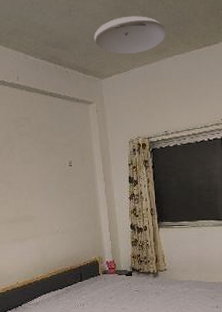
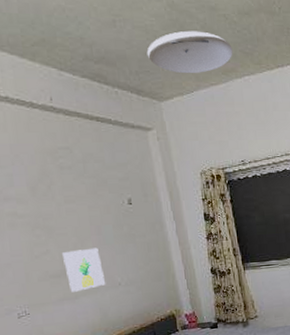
wall art: none [17,200,47,235] -> present [63,247,106,292]

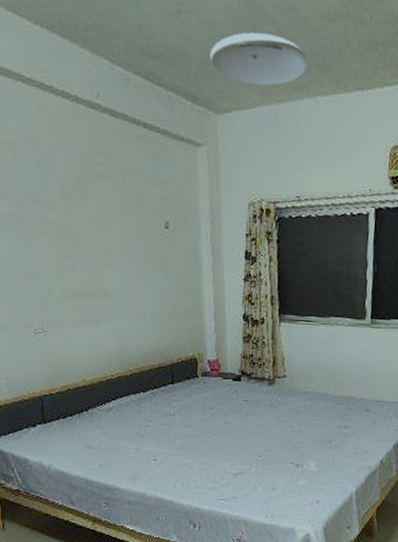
wall art: present [63,247,106,292] -> none [88,270,130,316]

